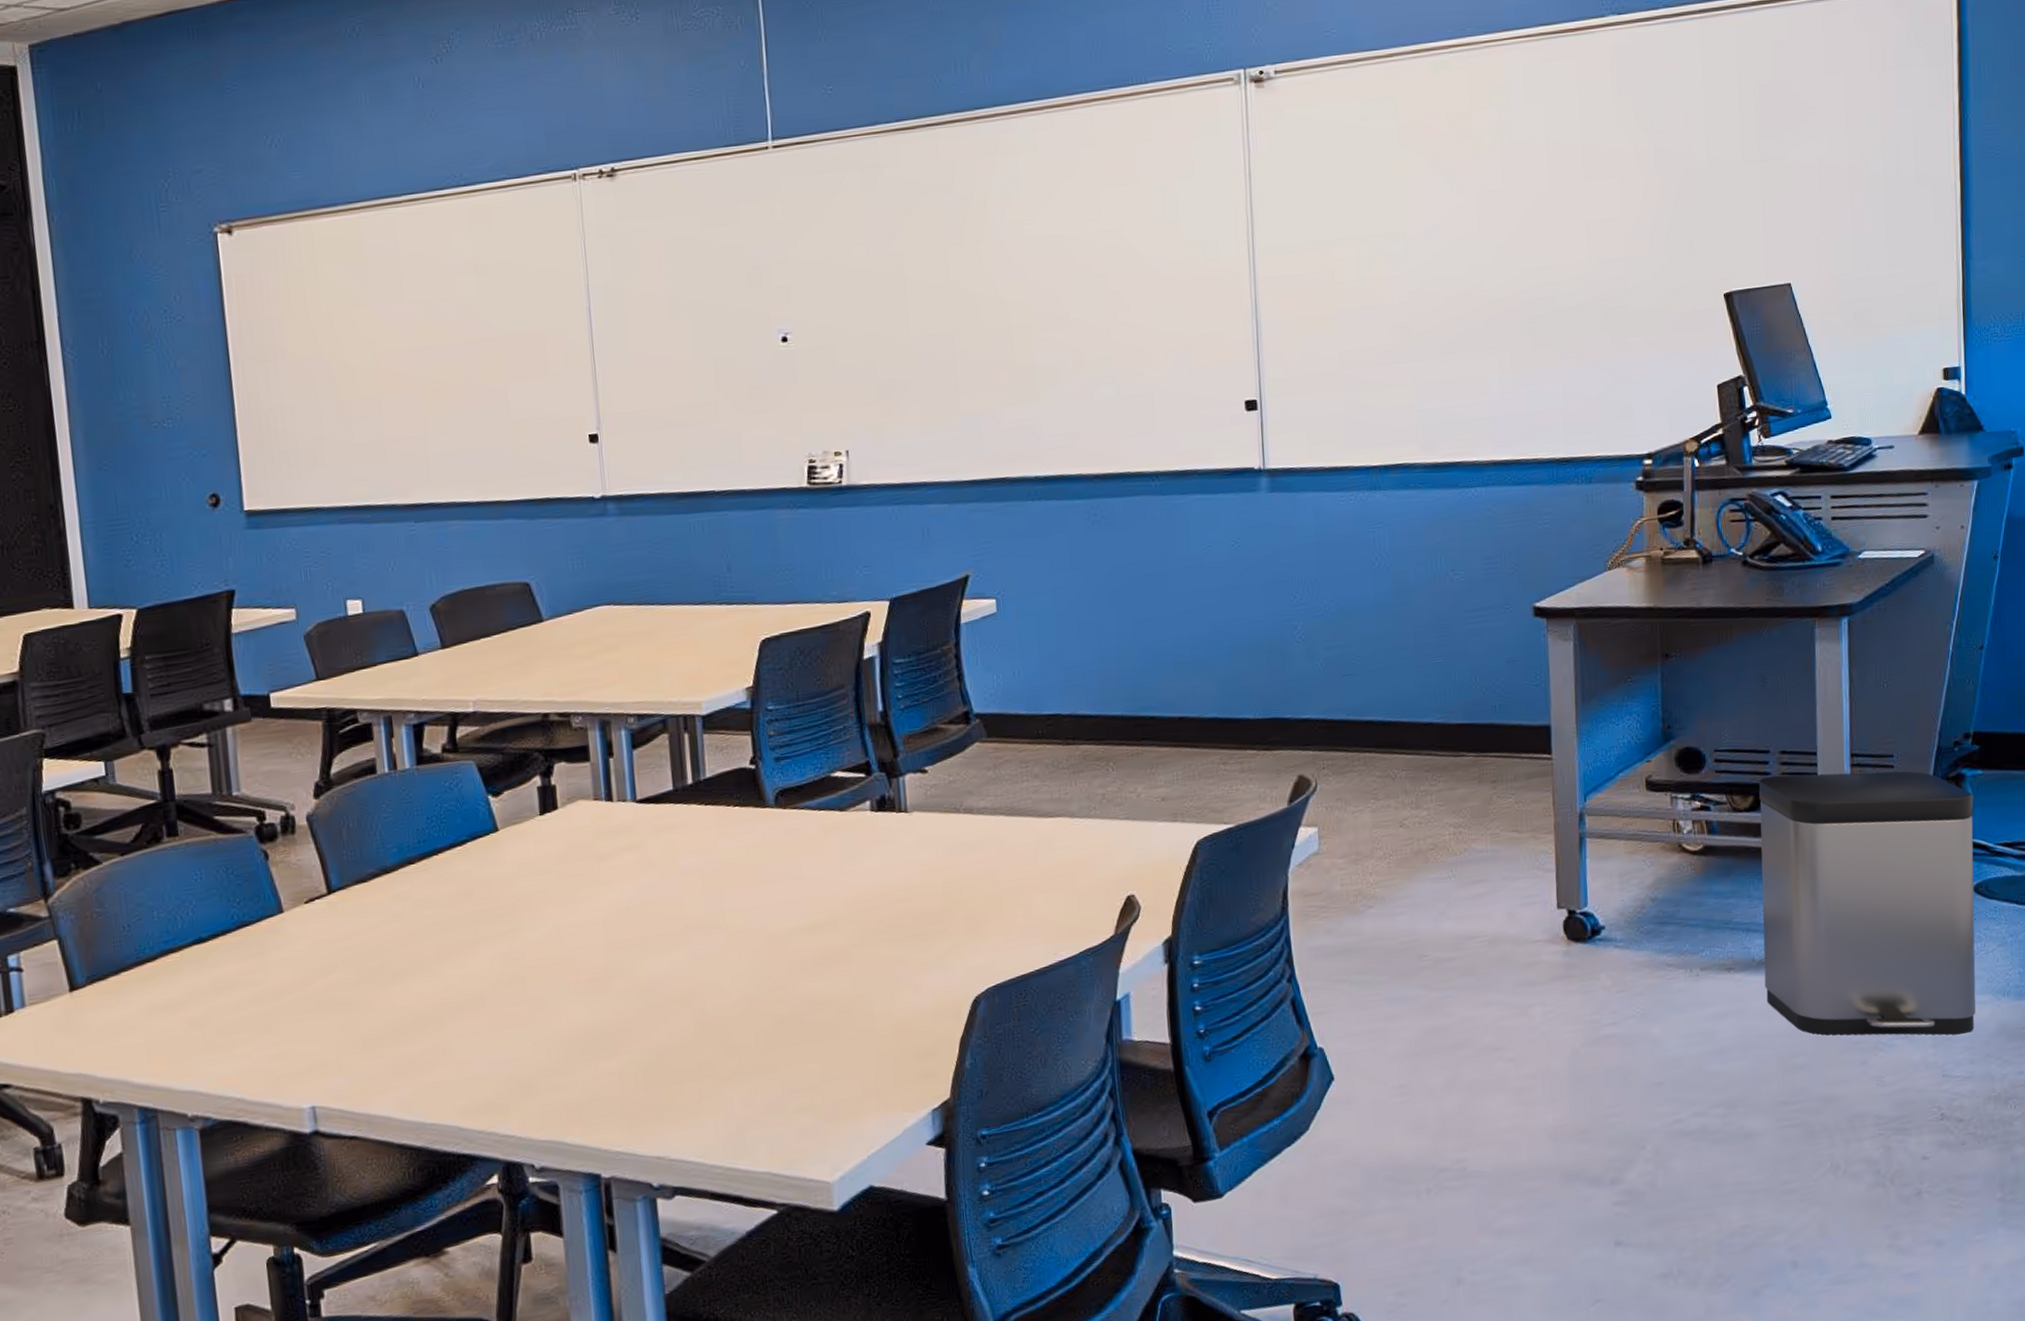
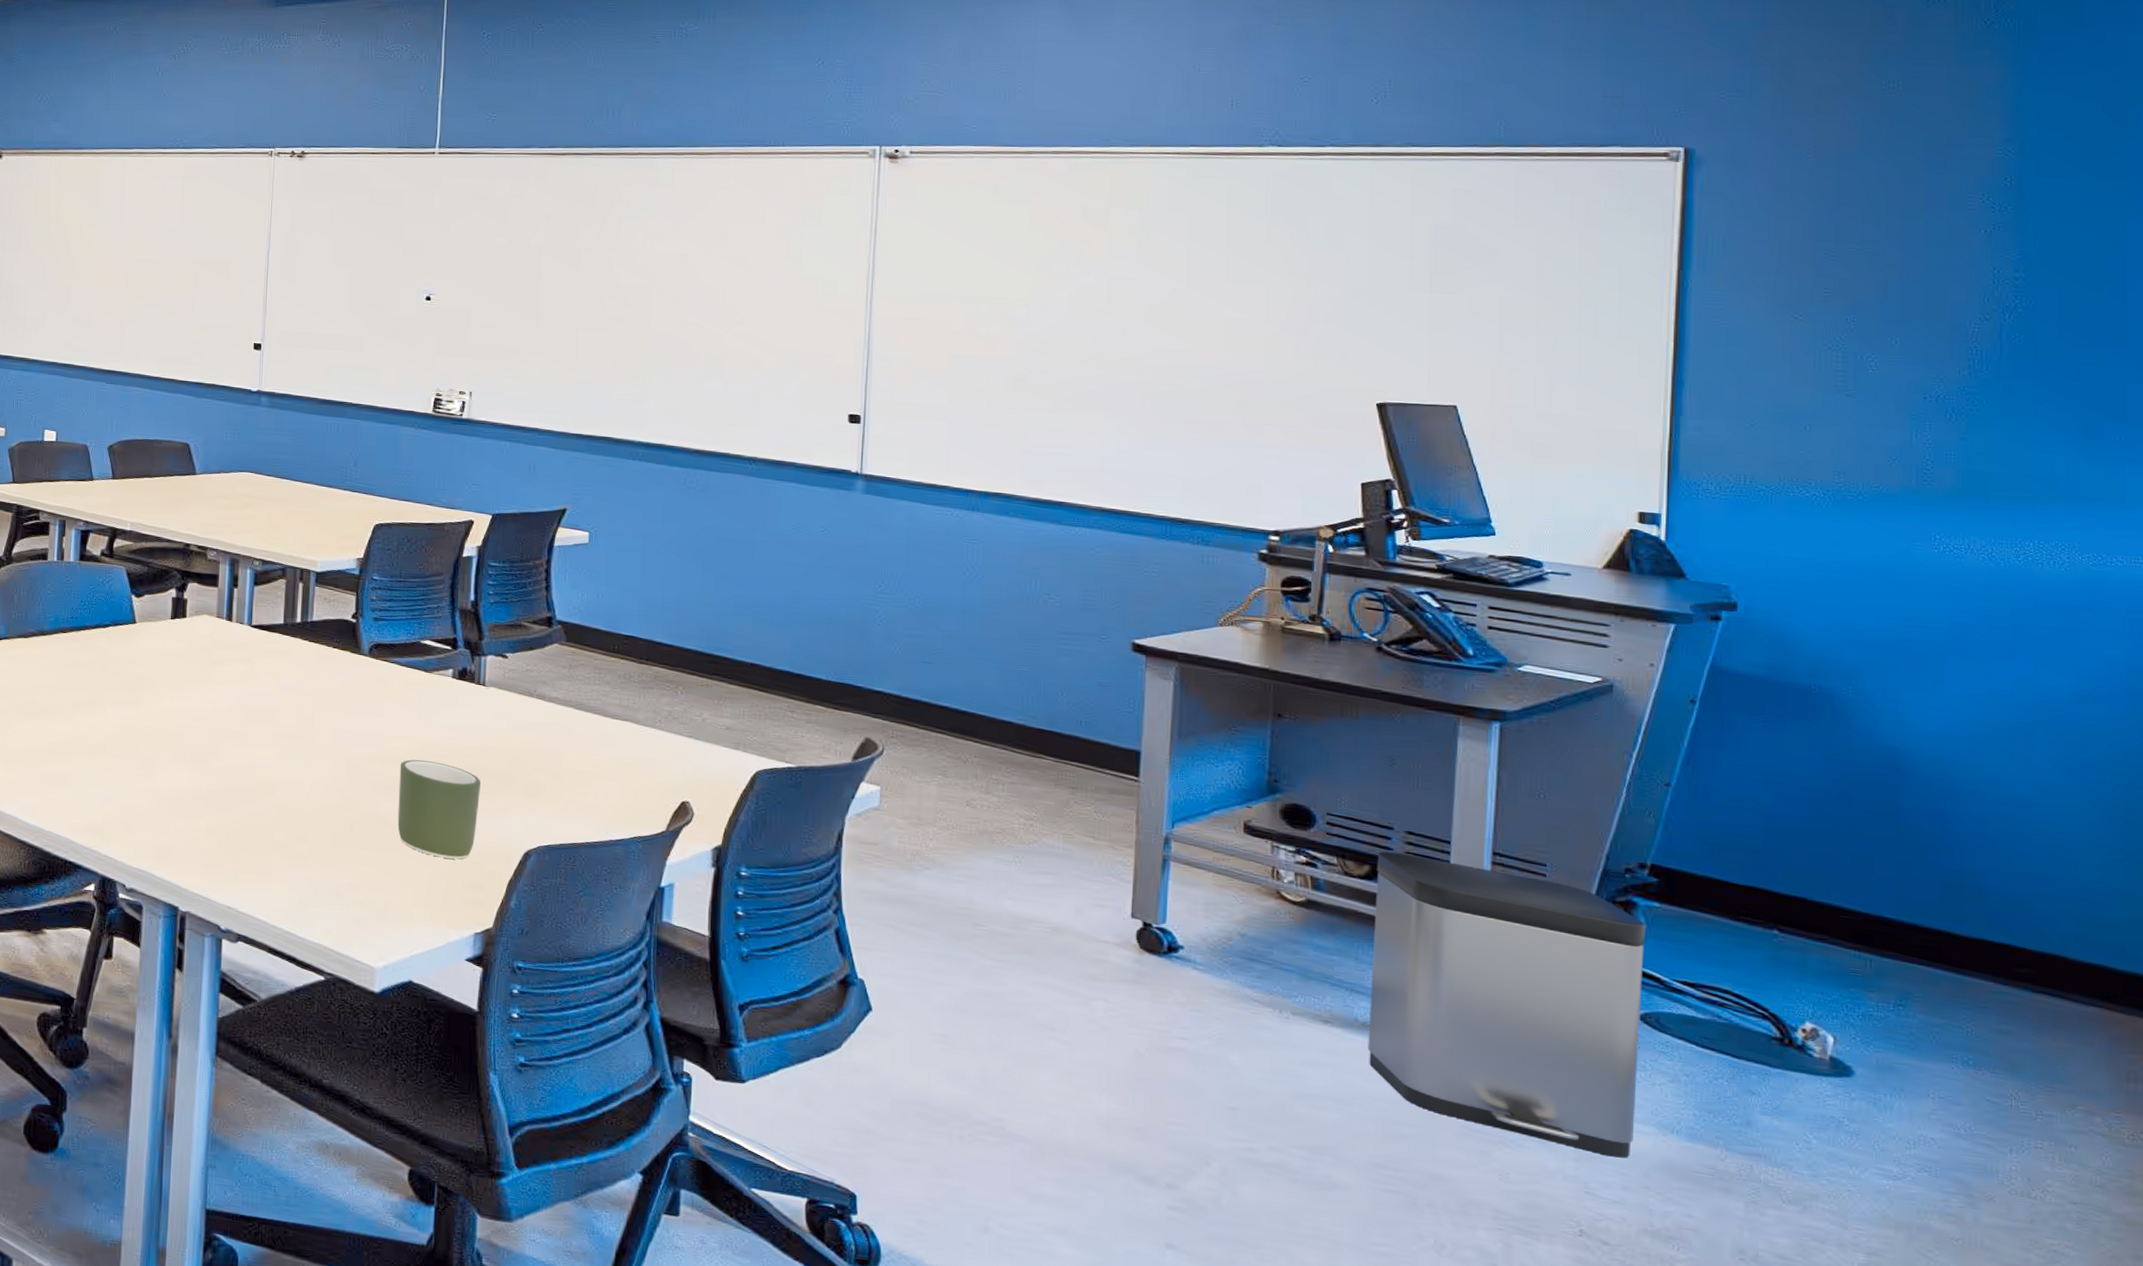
mug: none [826,917,919,1032] -> present [397,759,482,859]

